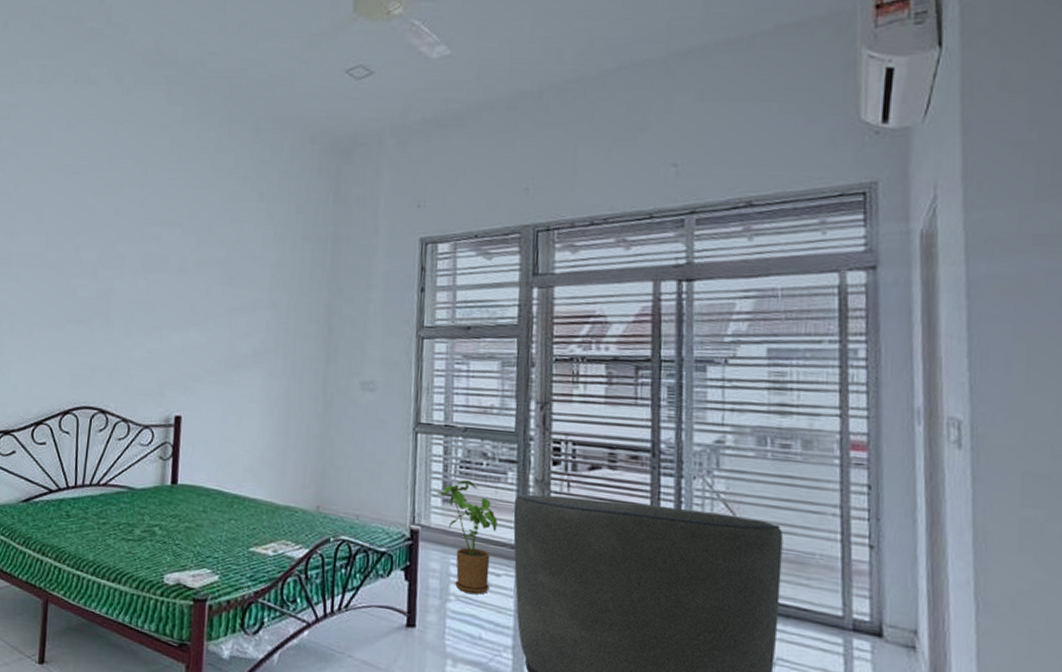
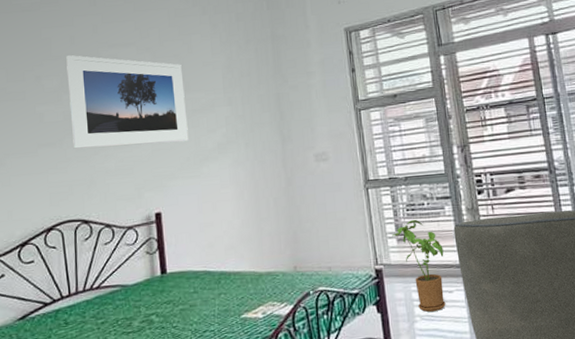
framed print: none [101,228,228,343] -> present [66,55,189,149]

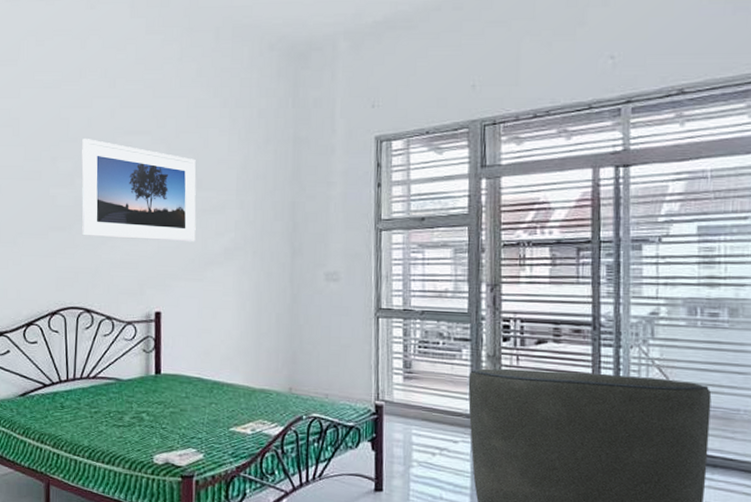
house plant: present [392,219,446,312] -> none [398,358,454,460]

